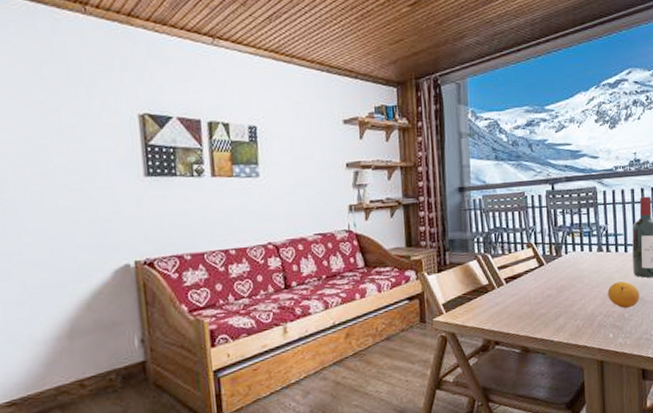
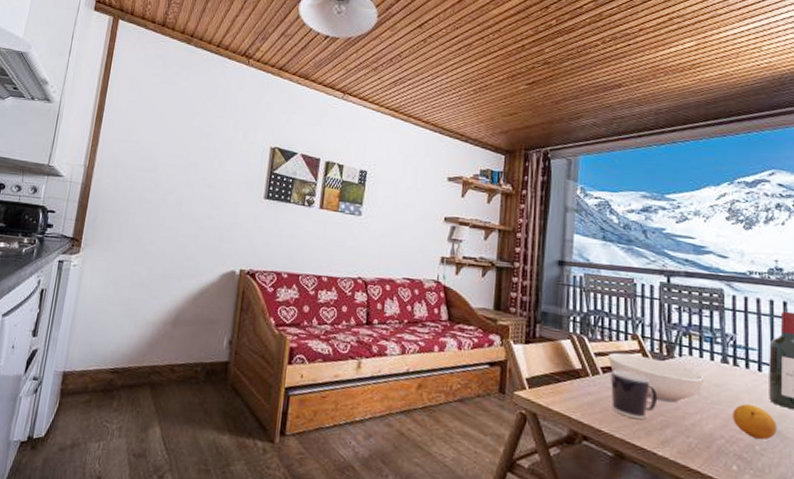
bowl: none [510,260,586,296] -> present [609,352,705,403]
mug: none [513,277,551,317] -> present [611,370,658,420]

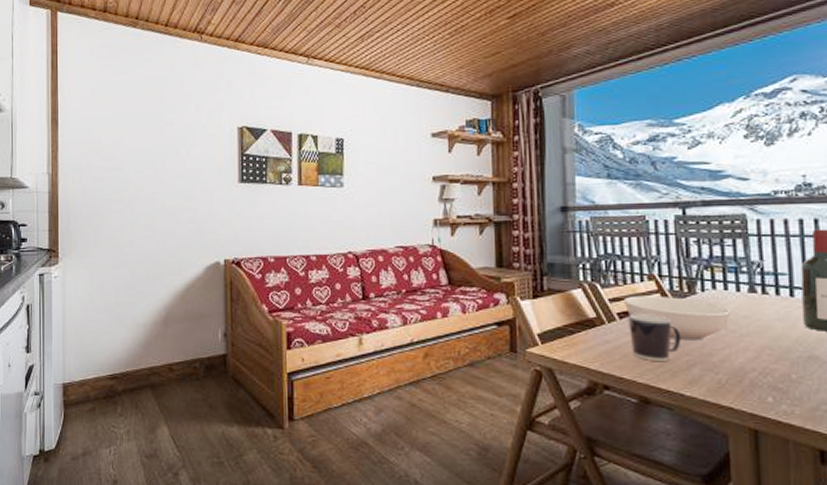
fruit: present [732,404,777,441] -> none [764,333,814,368]

